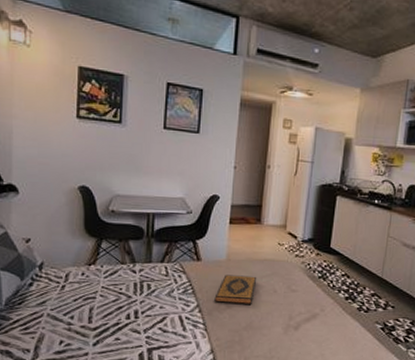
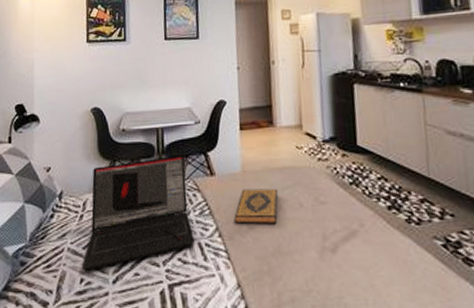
laptop: none [62,239,176,335] -> present [82,154,195,272]

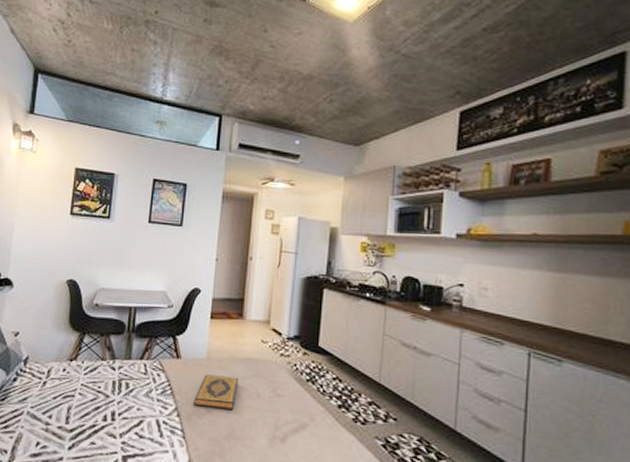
laptop: present [82,154,195,272] -> none [40,335,153,437]

